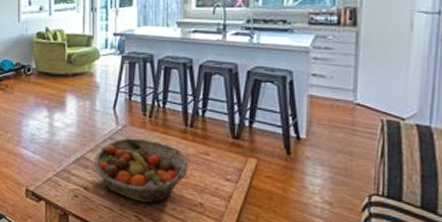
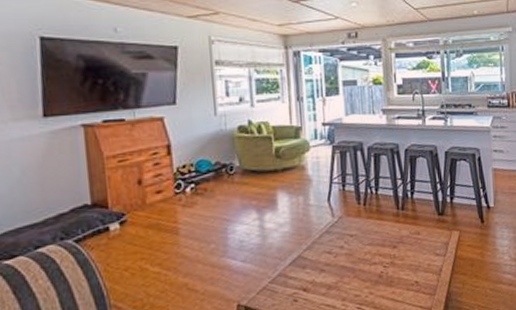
fruit basket: present [94,138,190,203] -> none [312,228,404,293]

